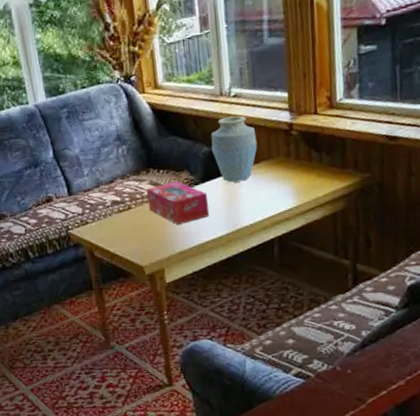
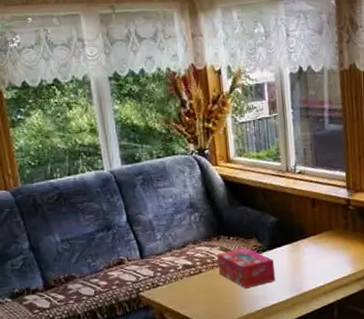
vase: present [211,115,258,183] -> none [278,190,319,251]

